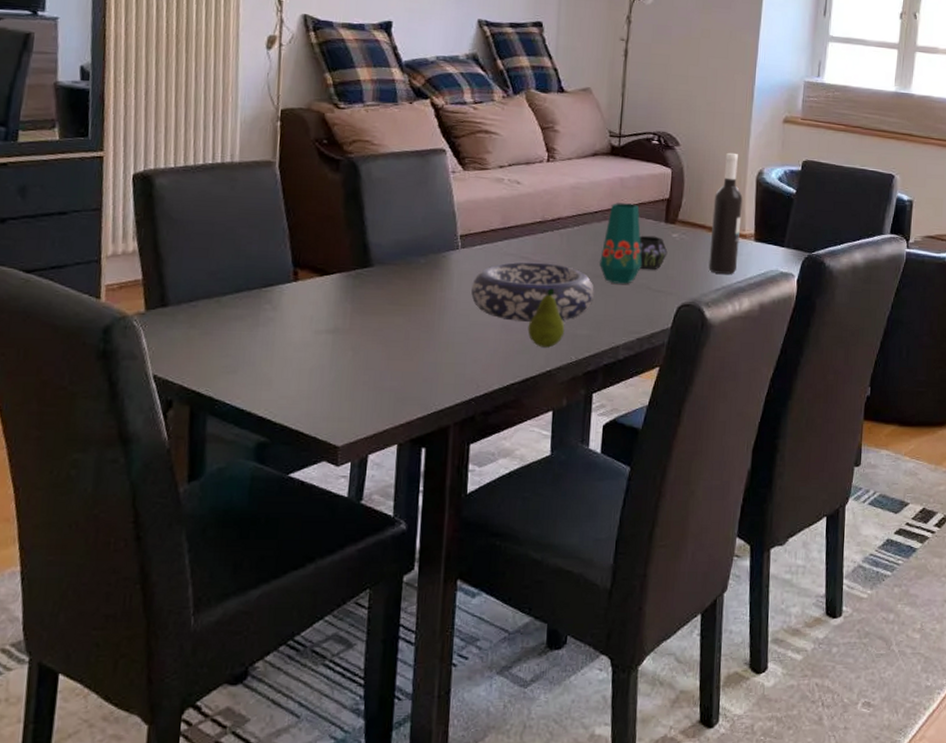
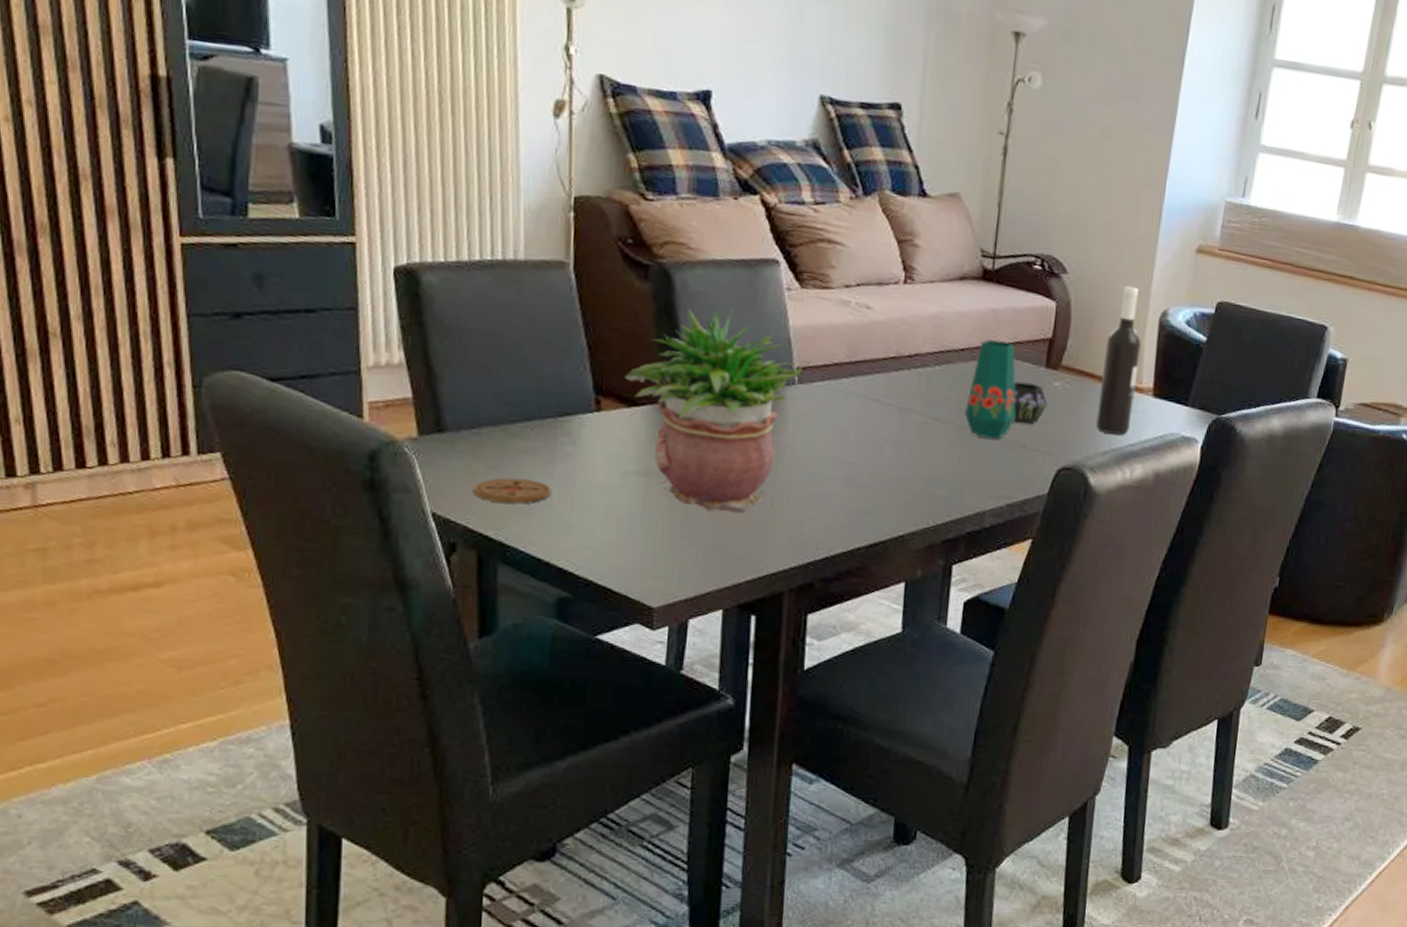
coaster: none [188,342,254,363] -> present [472,478,551,504]
potted plant: none [318,189,465,360] -> present [625,307,803,513]
decorative bowl: present [471,262,594,322] -> none [810,404,958,478]
fruit: present [527,288,565,348] -> none [877,438,922,509]

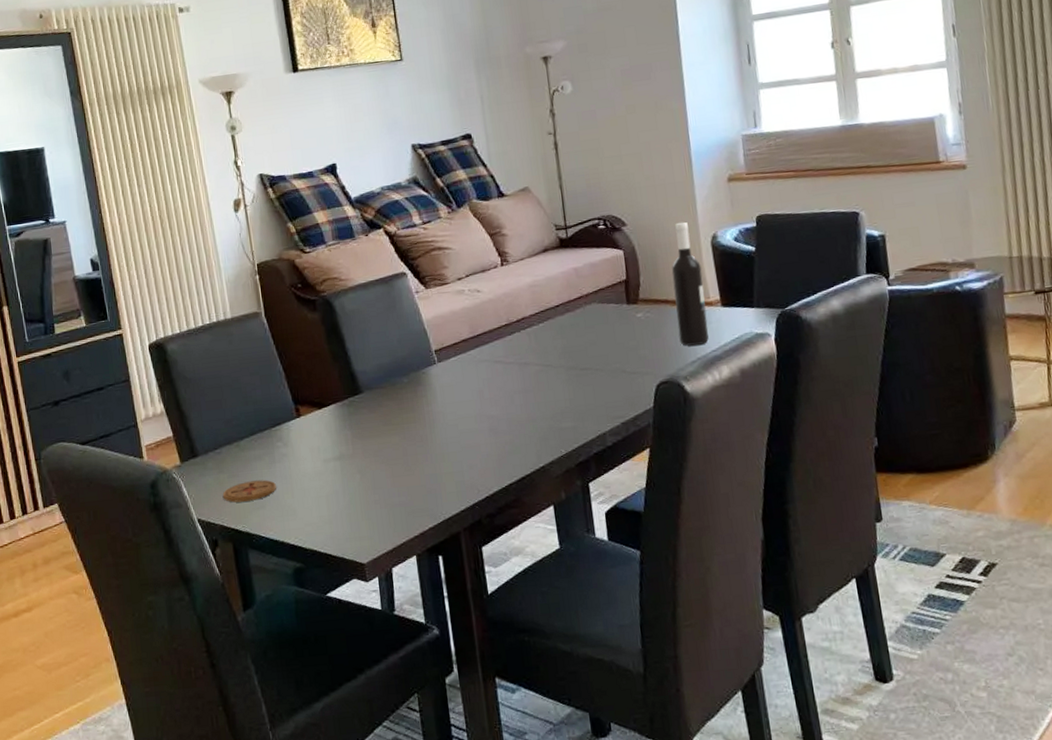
potted plant: present [625,307,803,513] -> none [313,316,439,477]
vase: present [965,339,1048,439] -> none [570,291,636,373]

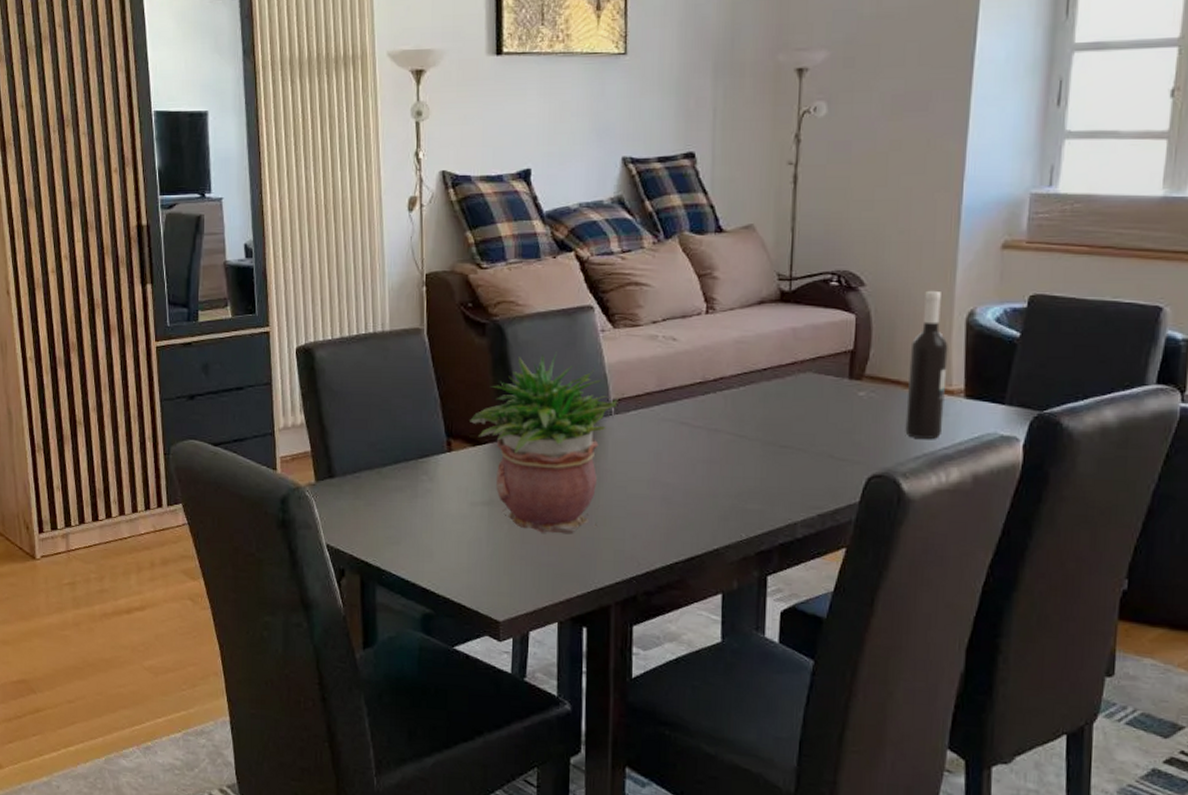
coaster: present [222,479,276,503] -> none [356,513,415,534]
potted plant: none [313,316,439,477] -> present [470,352,618,534]

